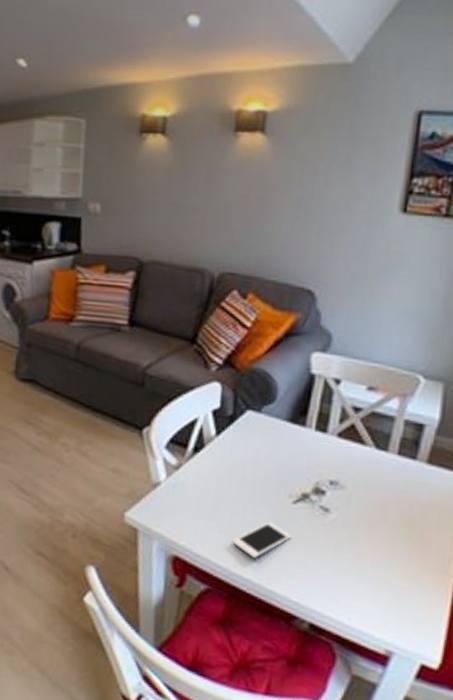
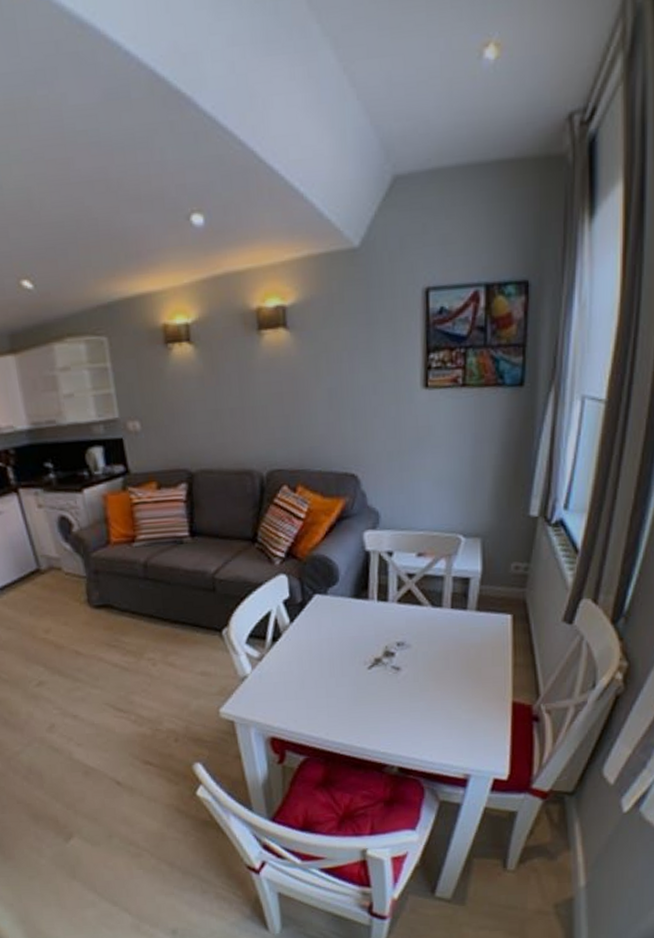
cell phone: present [232,521,292,558] -> none [321,689,372,723]

